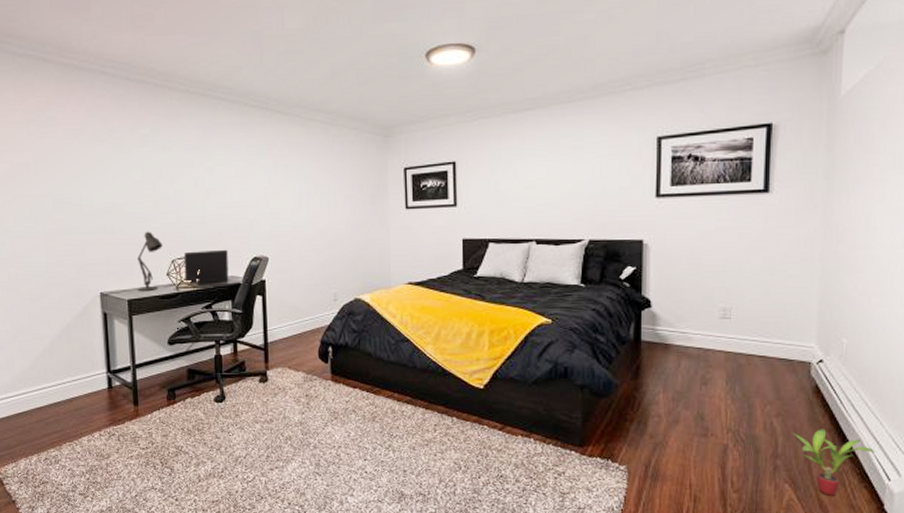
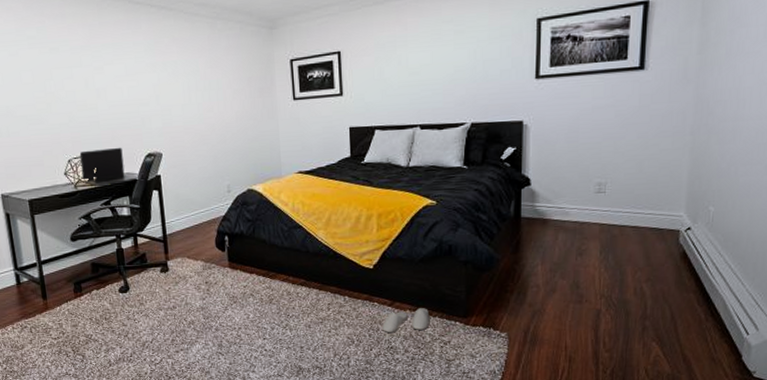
desk lamp: present [137,231,163,292] -> none [34,132,58,192]
slippers: none [492,434,543,460] -> present [382,308,430,334]
potted plant: present [792,429,876,496] -> none [660,291,736,351]

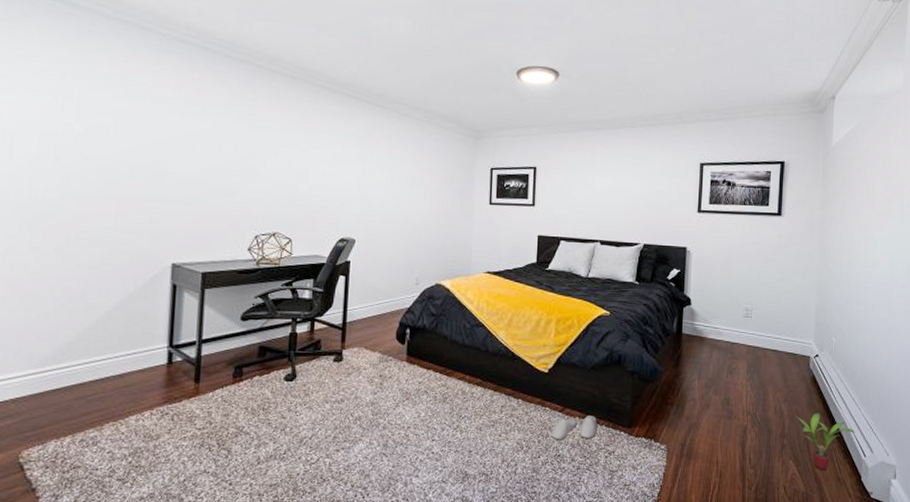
laptop computer: present [79,147,139,187] -> none [266,228,328,267]
potted plant: none [660,291,736,351] -> present [795,413,855,470]

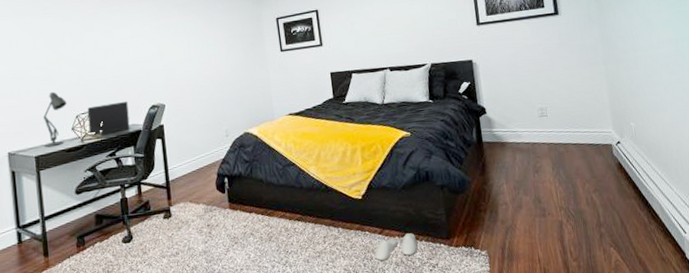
desk lamp: none [215,205,247,266] -> present [43,91,67,148]
laptop computer: none [266,228,328,267] -> present [87,101,144,140]
potted plant: present [795,413,855,470] -> none [608,197,671,253]

